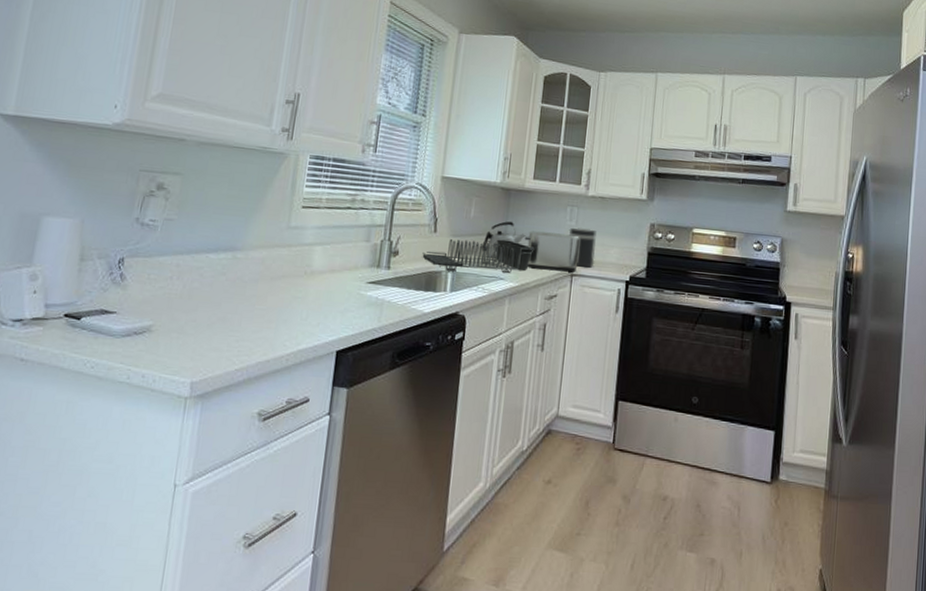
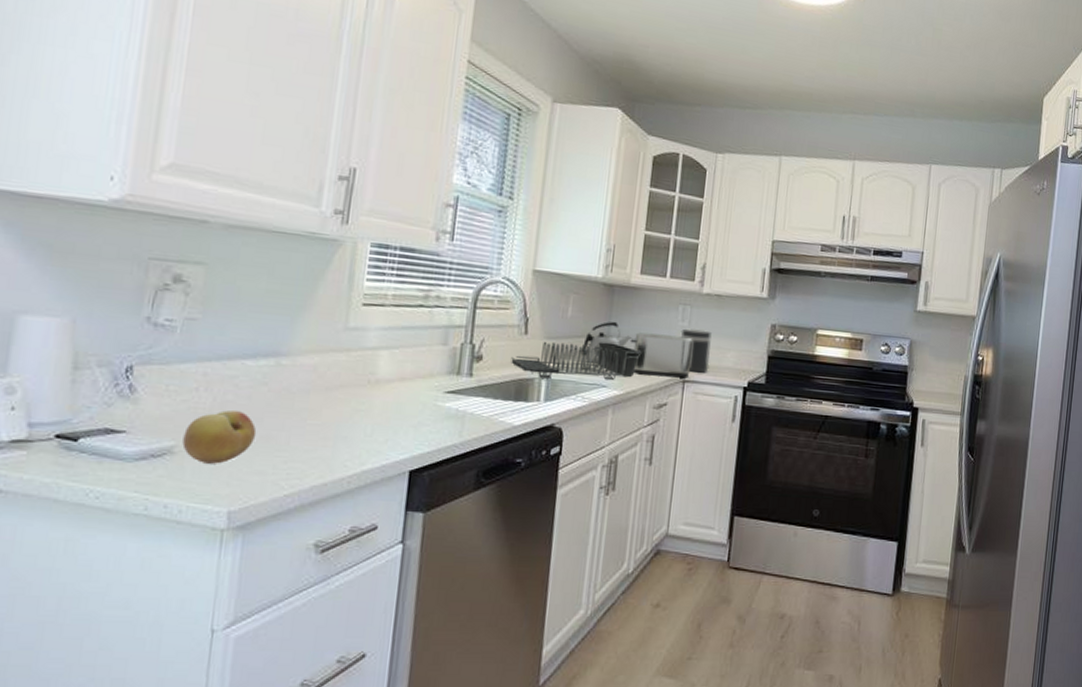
fruit: none [158,296,216,341] -> present [182,410,257,464]

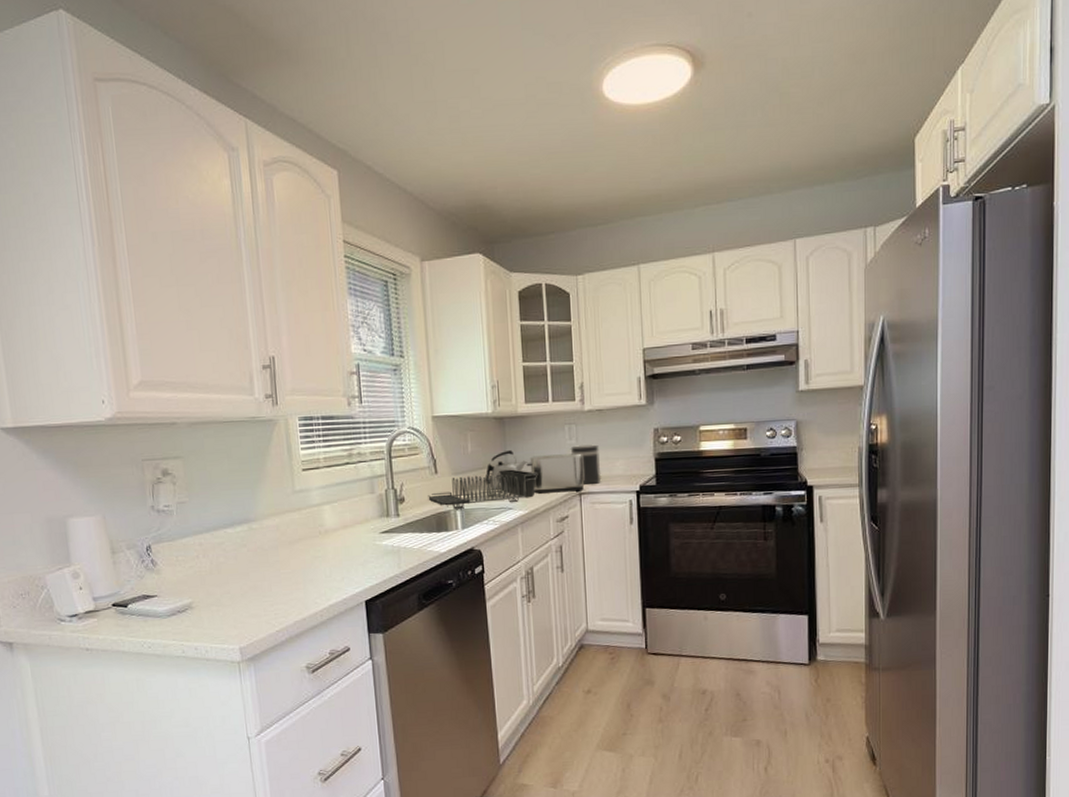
fruit: present [182,410,257,464] -> none [196,570,247,613]

